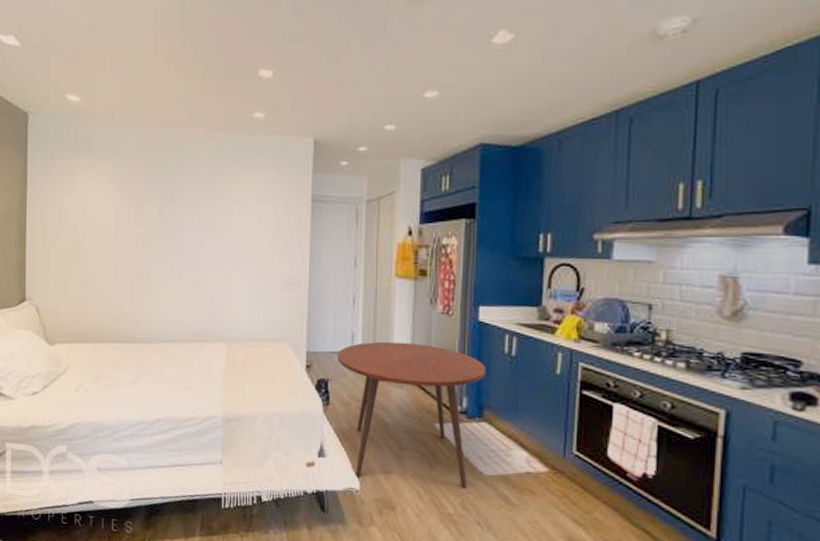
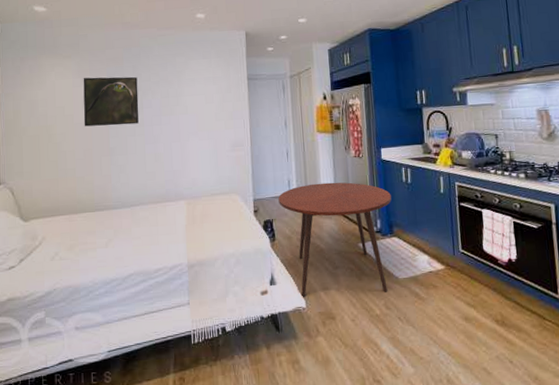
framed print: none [116,185,179,246] -> present [83,76,139,127]

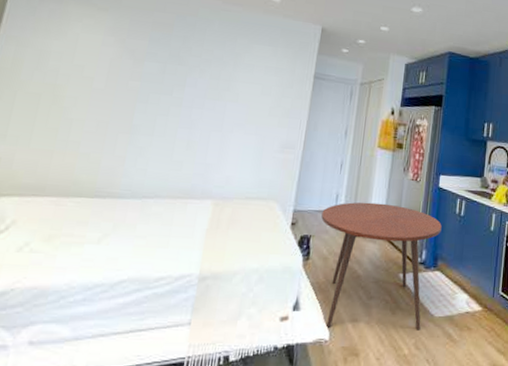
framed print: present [83,76,139,127] -> none [105,38,186,103]

